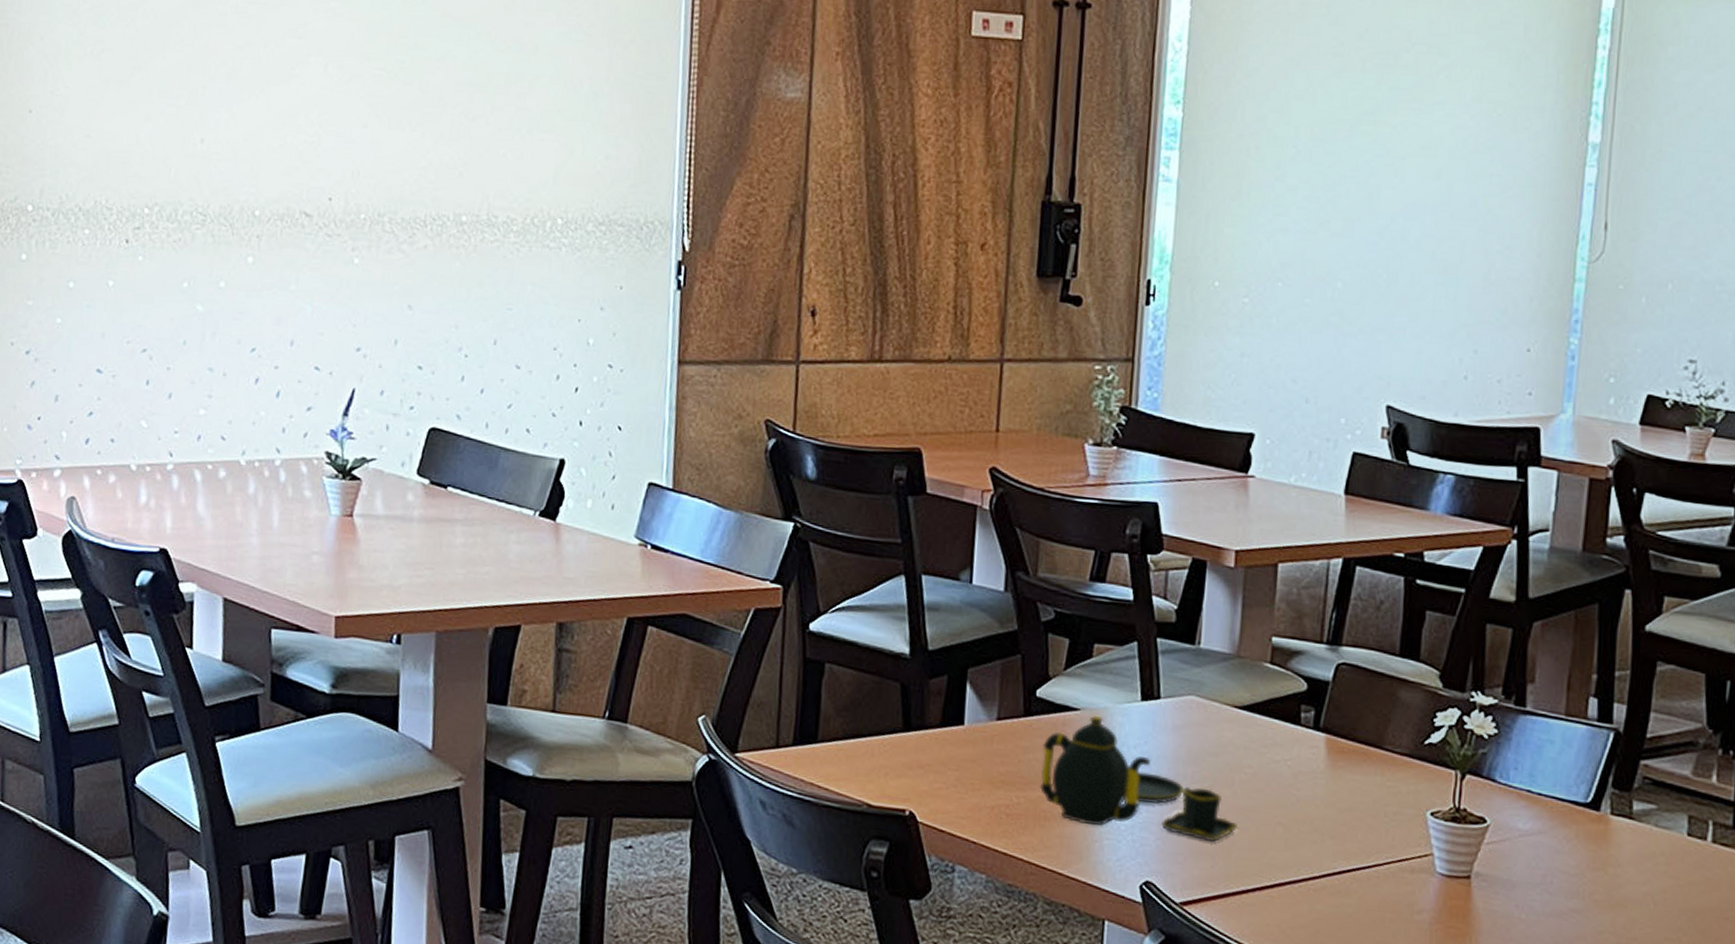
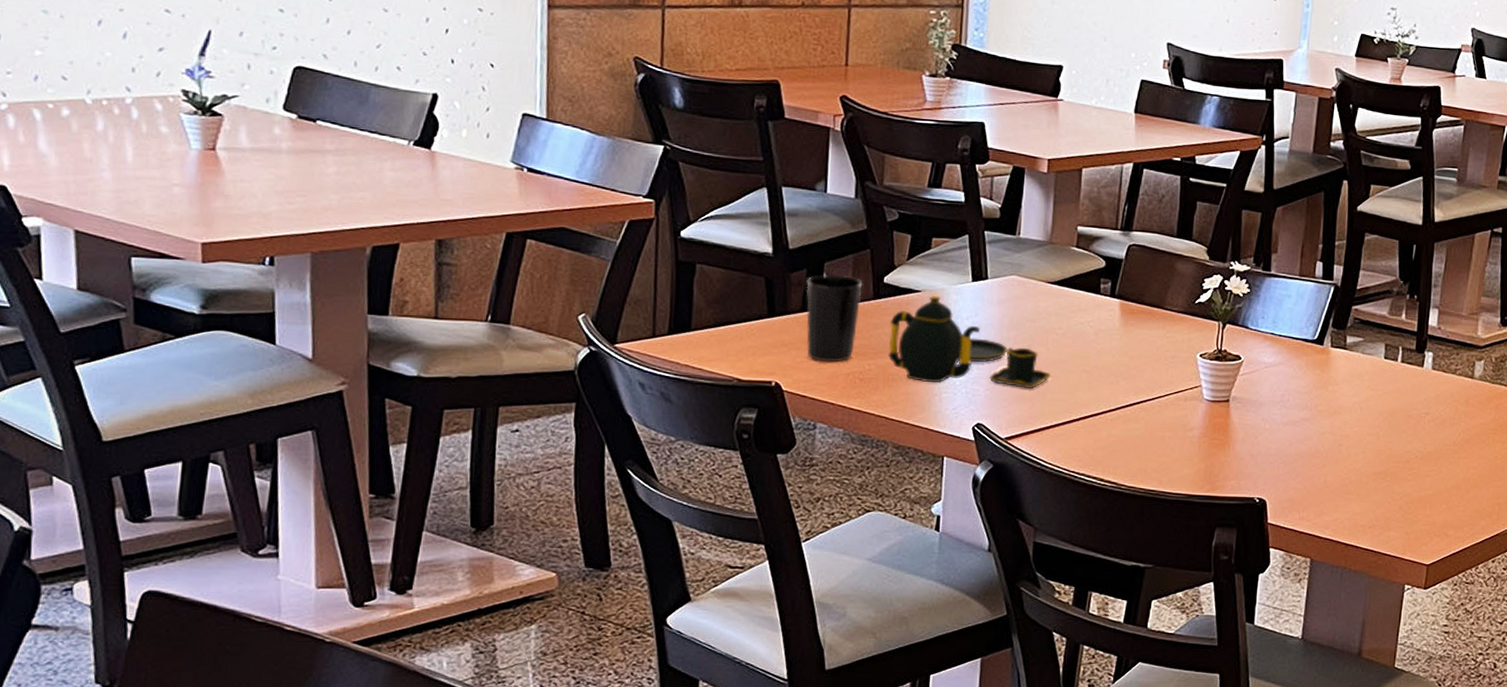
cup: none [946,683,1012,792] -> present [806,274,863,362]

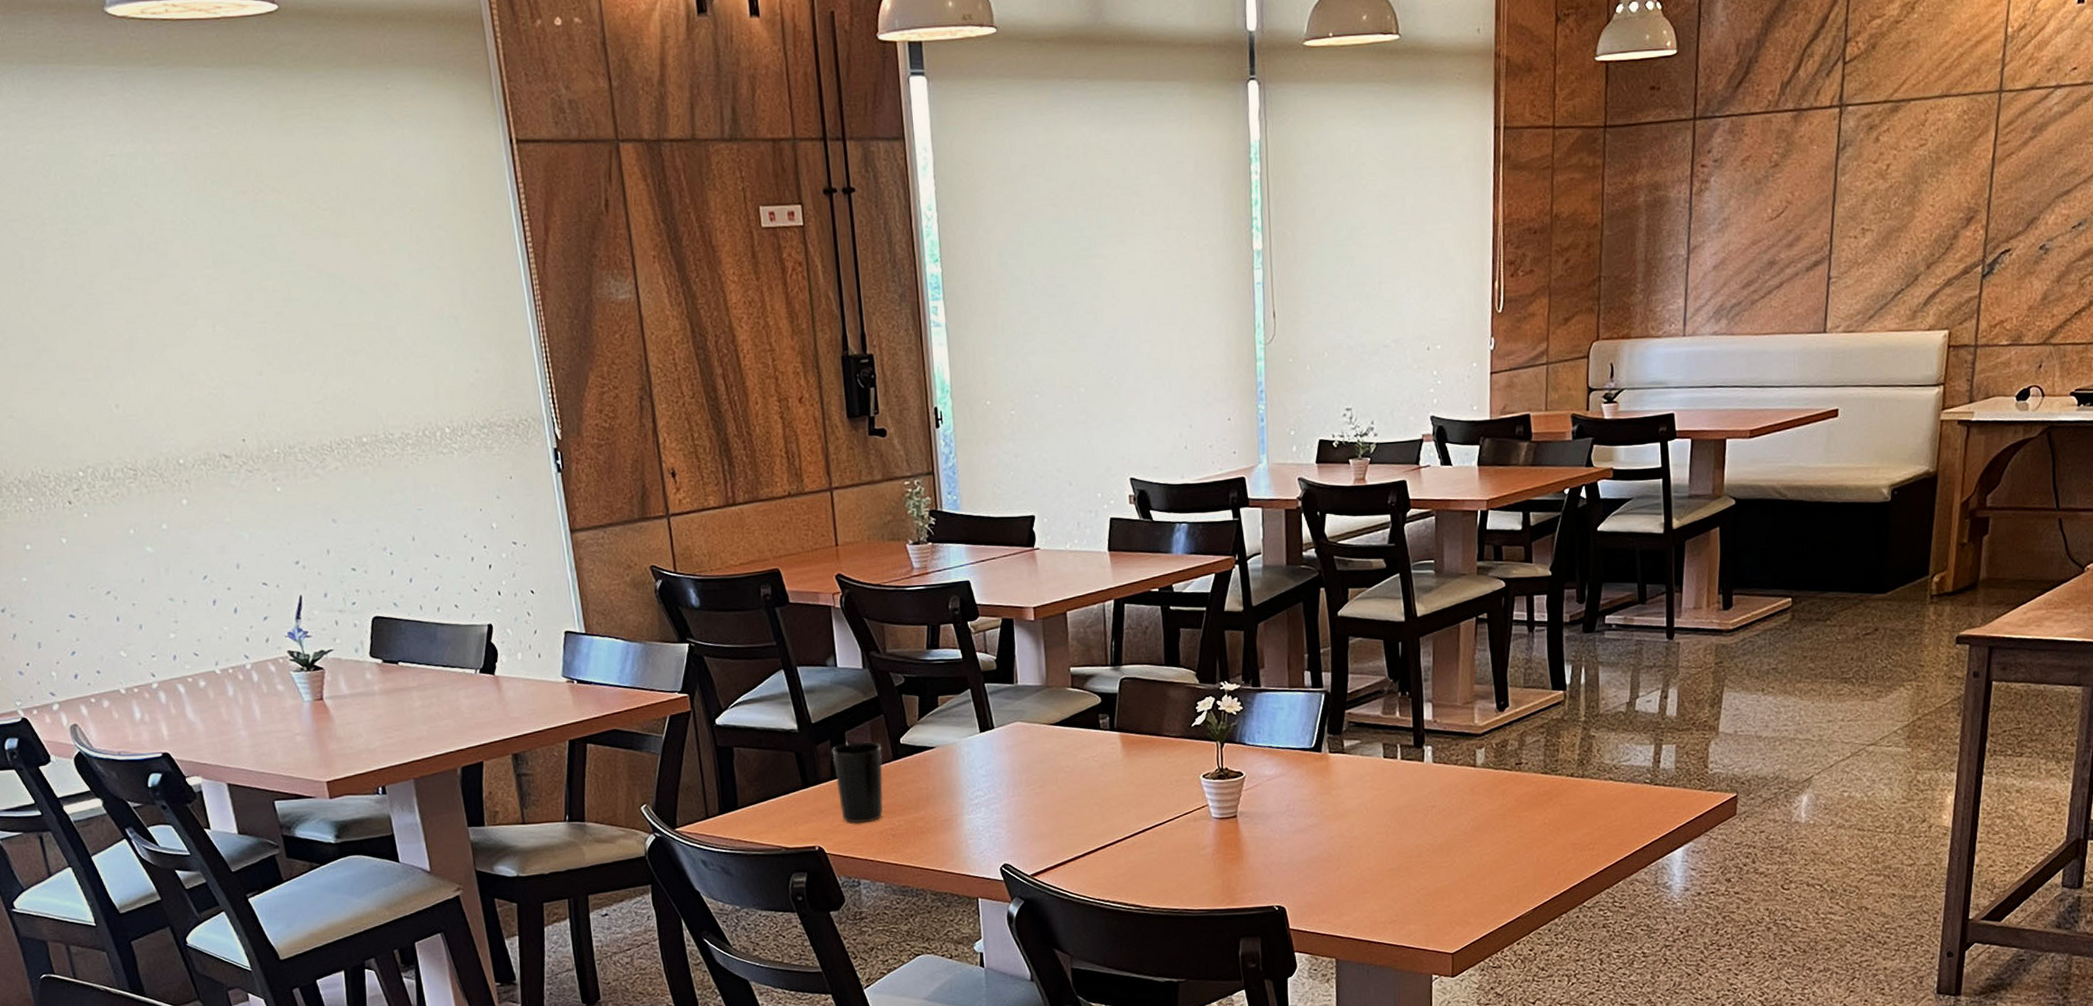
teapot: present [887,295,1052,389] -> none [911,749,1066,831]

